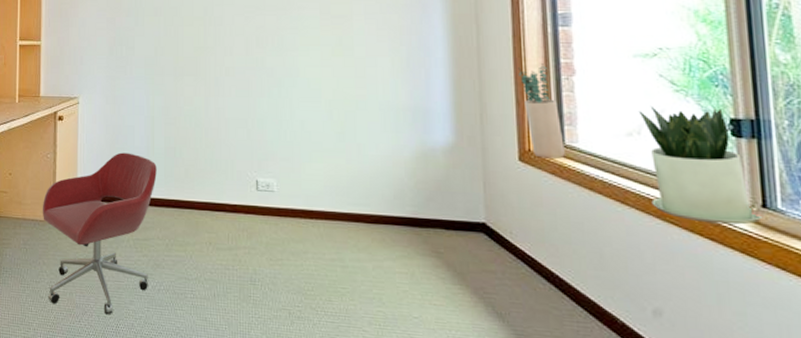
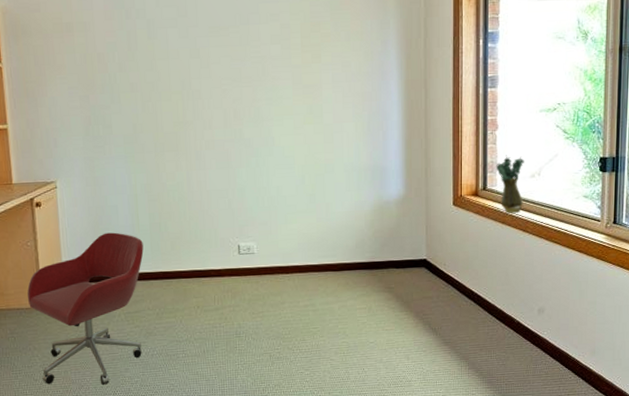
vase: present [518,63,565,159] -> none [456,121,487,202]
vase: none [576,106,618,180] -> present [496,155,525,214]
planter: present [638,105,763,225] -> none [540,149,613,240]

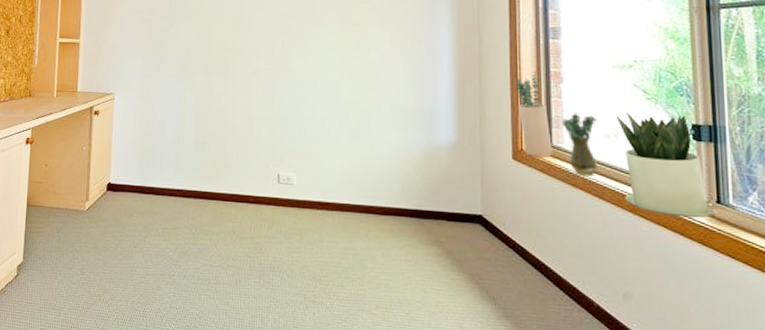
office chair: present [27,232,144,385] -> none [76,146,186,300]
vase: none [456,121,487,202] -> present [514,72,552,158]
planter: none [540,149,613,240] -> present [615,111,718,219]

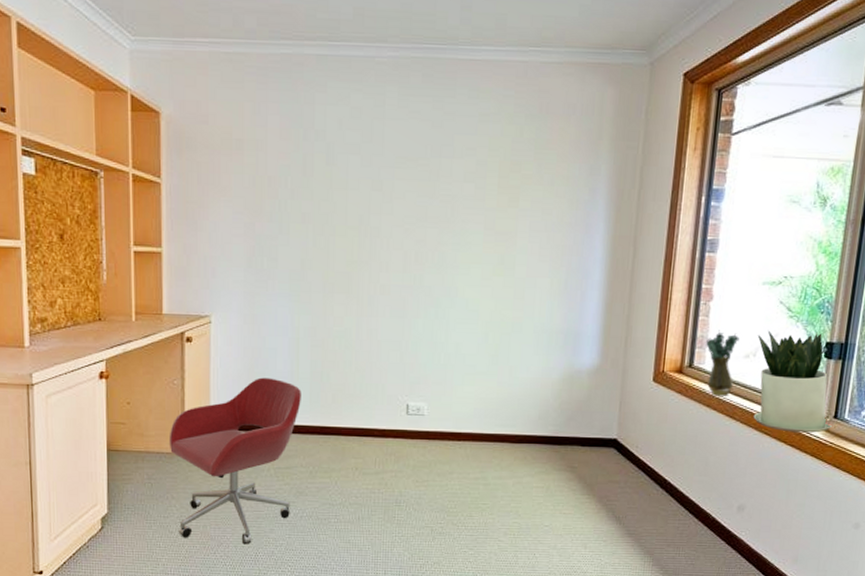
office chair: none [76,146,186,300] -> present [169,377,301,545]
vase: present [514,72,552,158] -> none [664,288,694,379]

